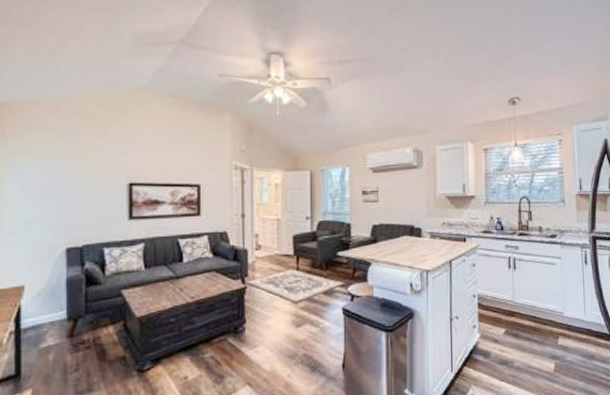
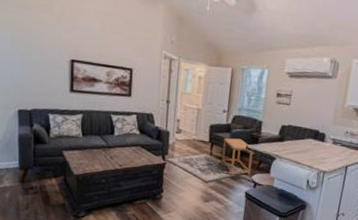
side table: none [310,247,345,289] -> present [221,137,253,175]

